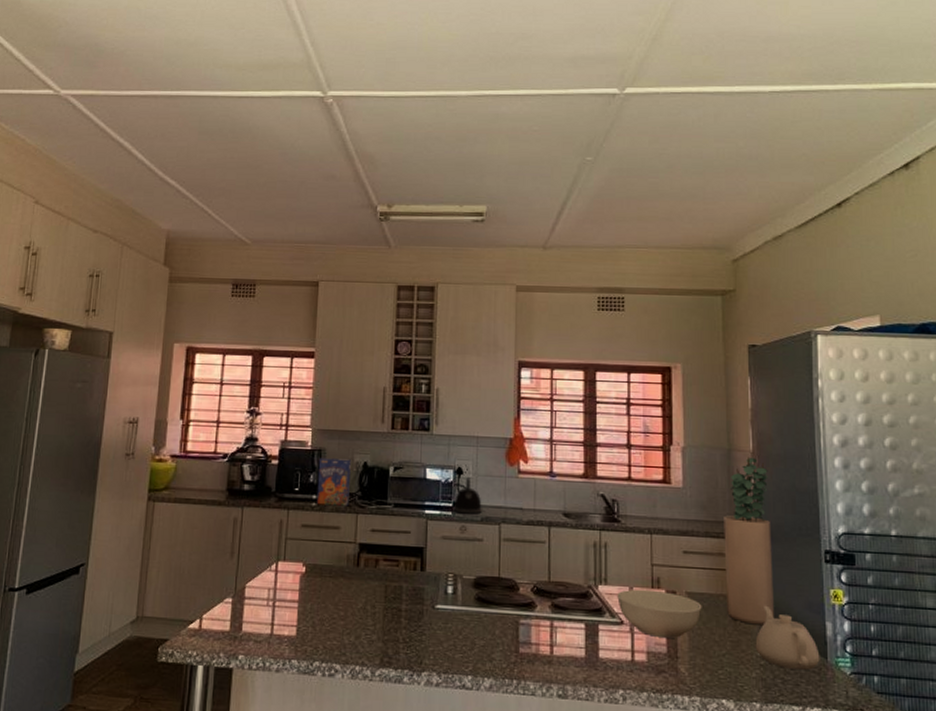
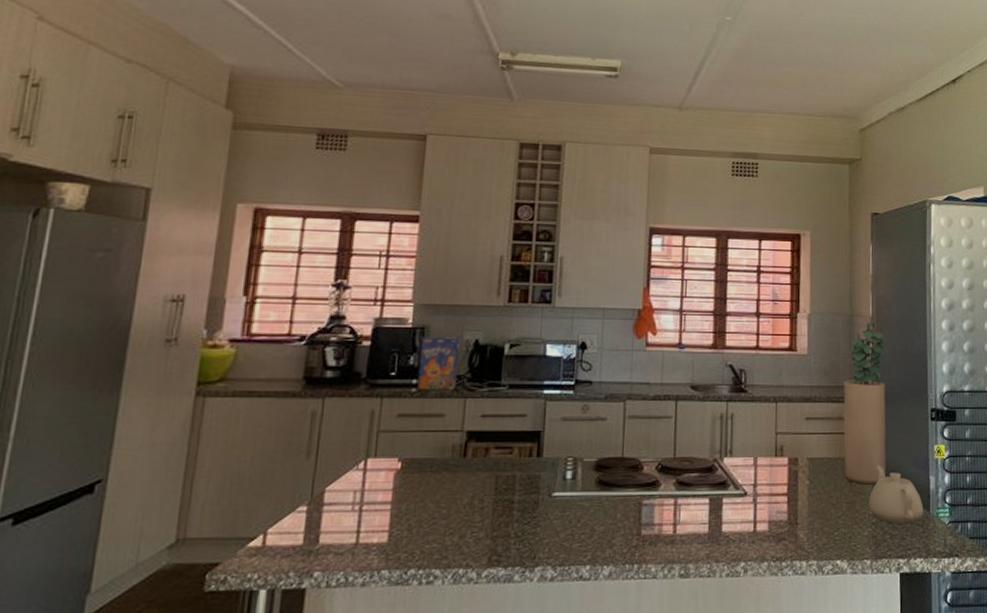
kettle: present [453,476,482,516] -> none [575,351,607,393]
bowl: present [617,589,702,638] -> none [742,458,822,505]

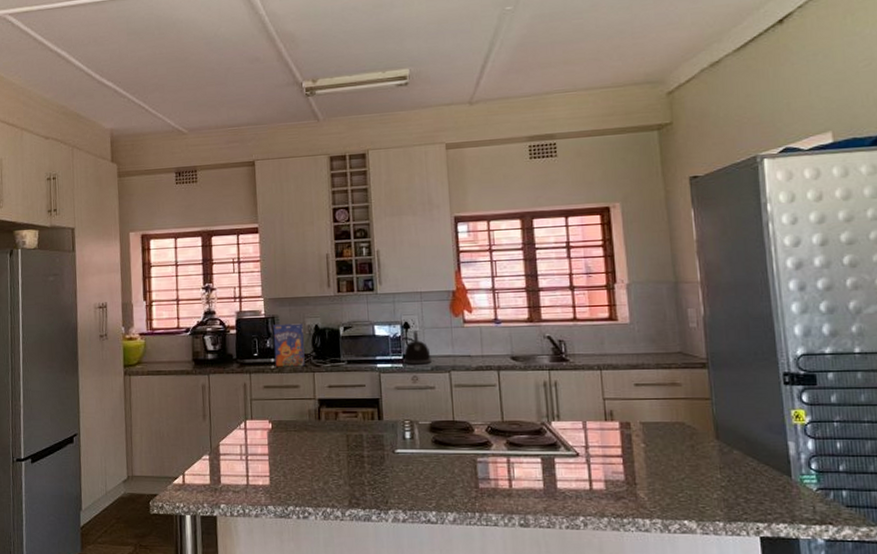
kettle: none [575,351,607,393] -> present [403,329,432,366]
vase: present [843,318,887,485] -> none [674,283,734,449]
teapot: present [868,465,924,524] -> none [714,429,784,488]

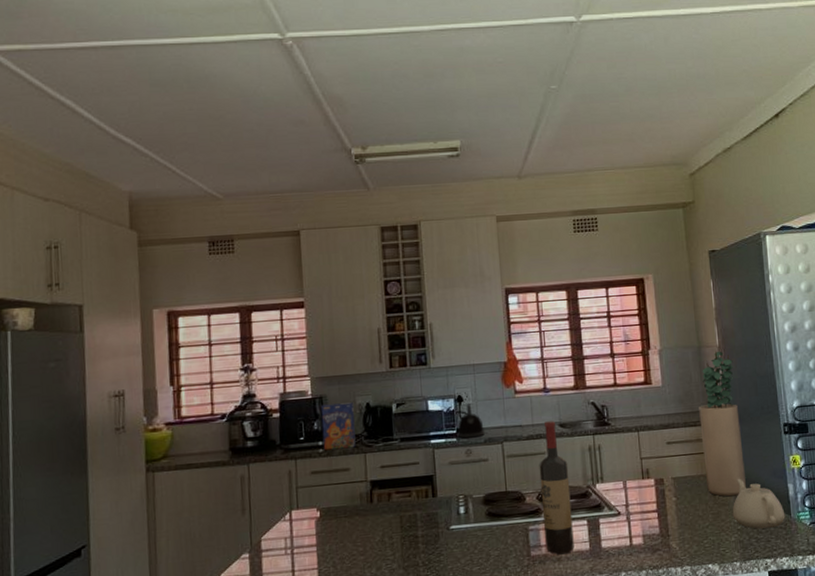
wine bottle: none [488,353,527,490] -> present [539,421,574,555]
vase: none [674,283,734,449] -> present [699,347,747,497]
teapot: none [714,429,784,488] -> present [732,478,786,529]

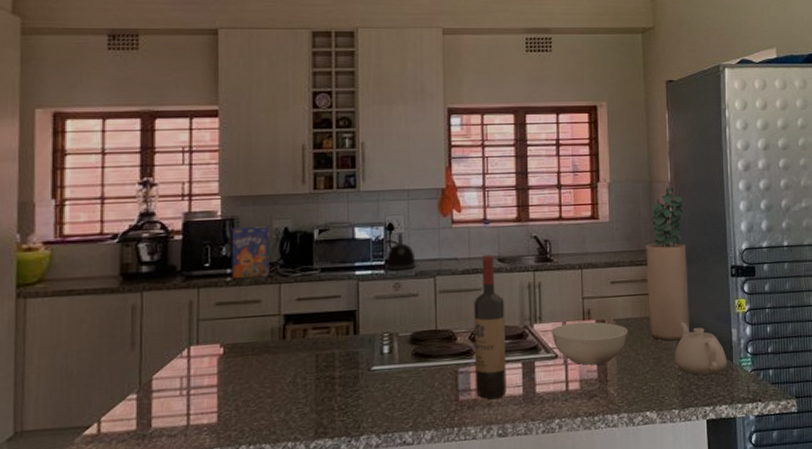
bowl: none [613,480,687,521] -> present [552,321,628,365]

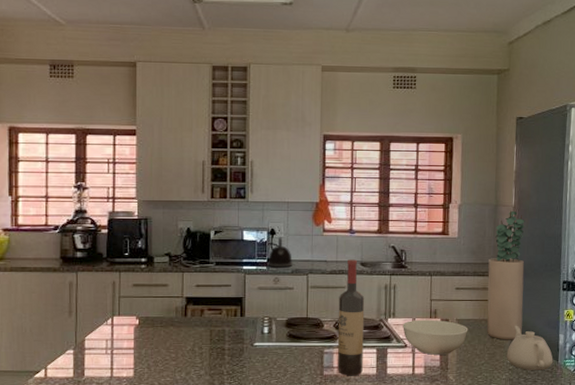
cereal box: present [231,226,270,279] -> none [145,226,175,267]

